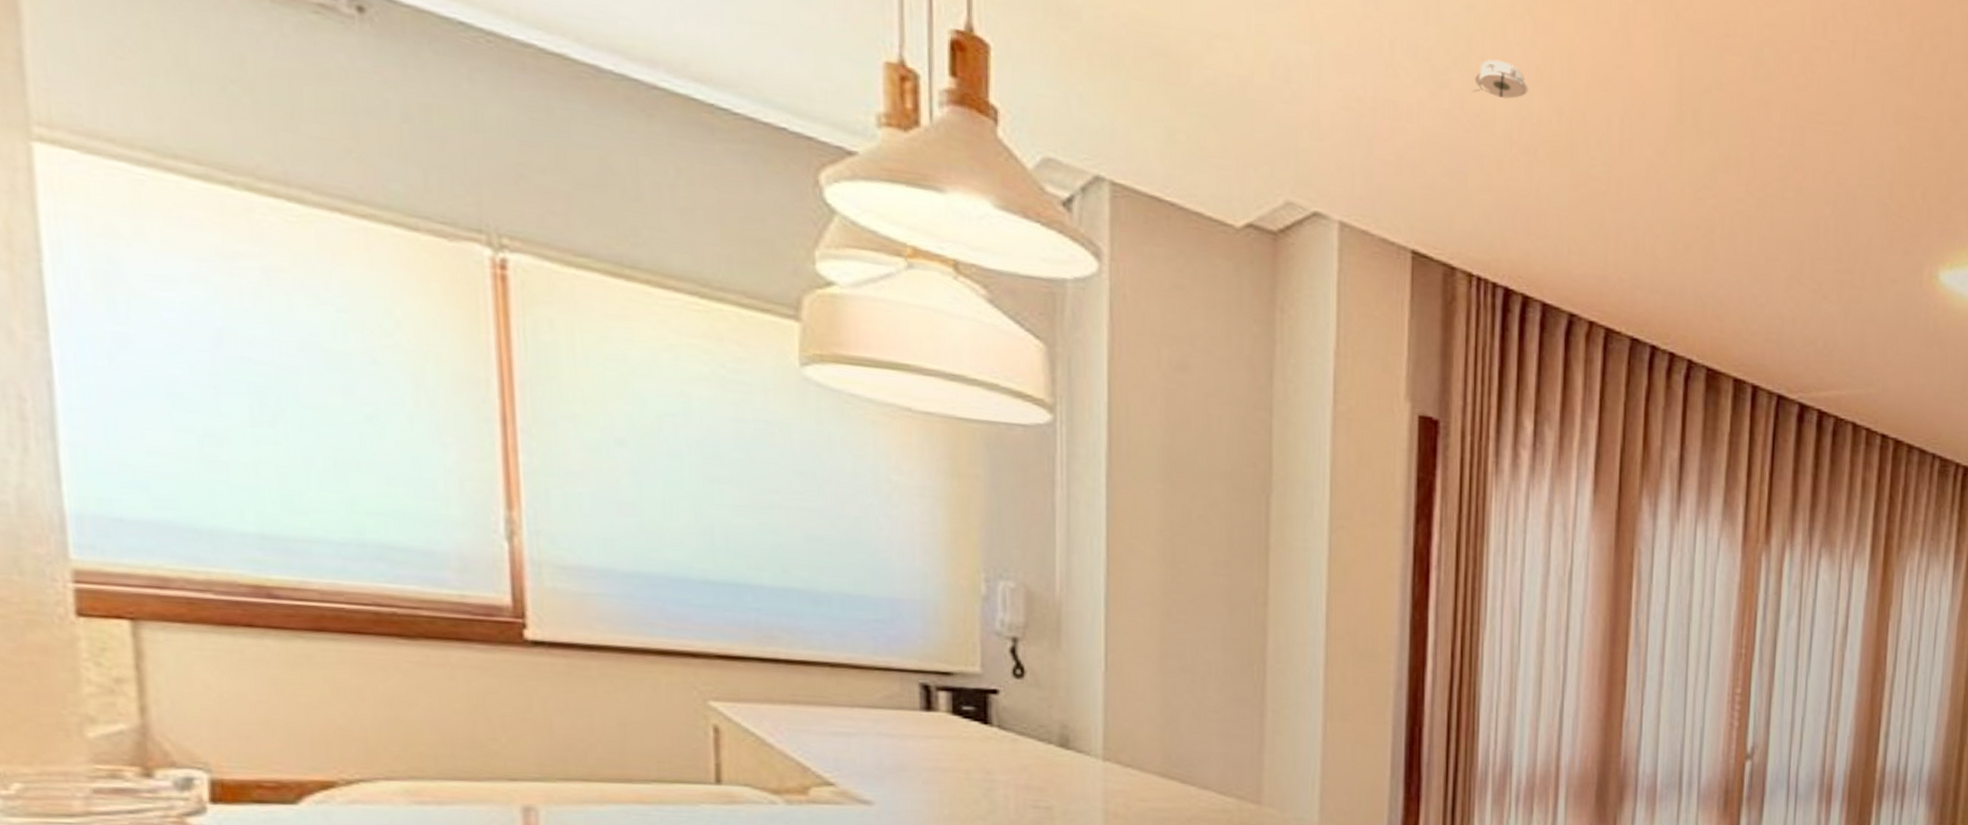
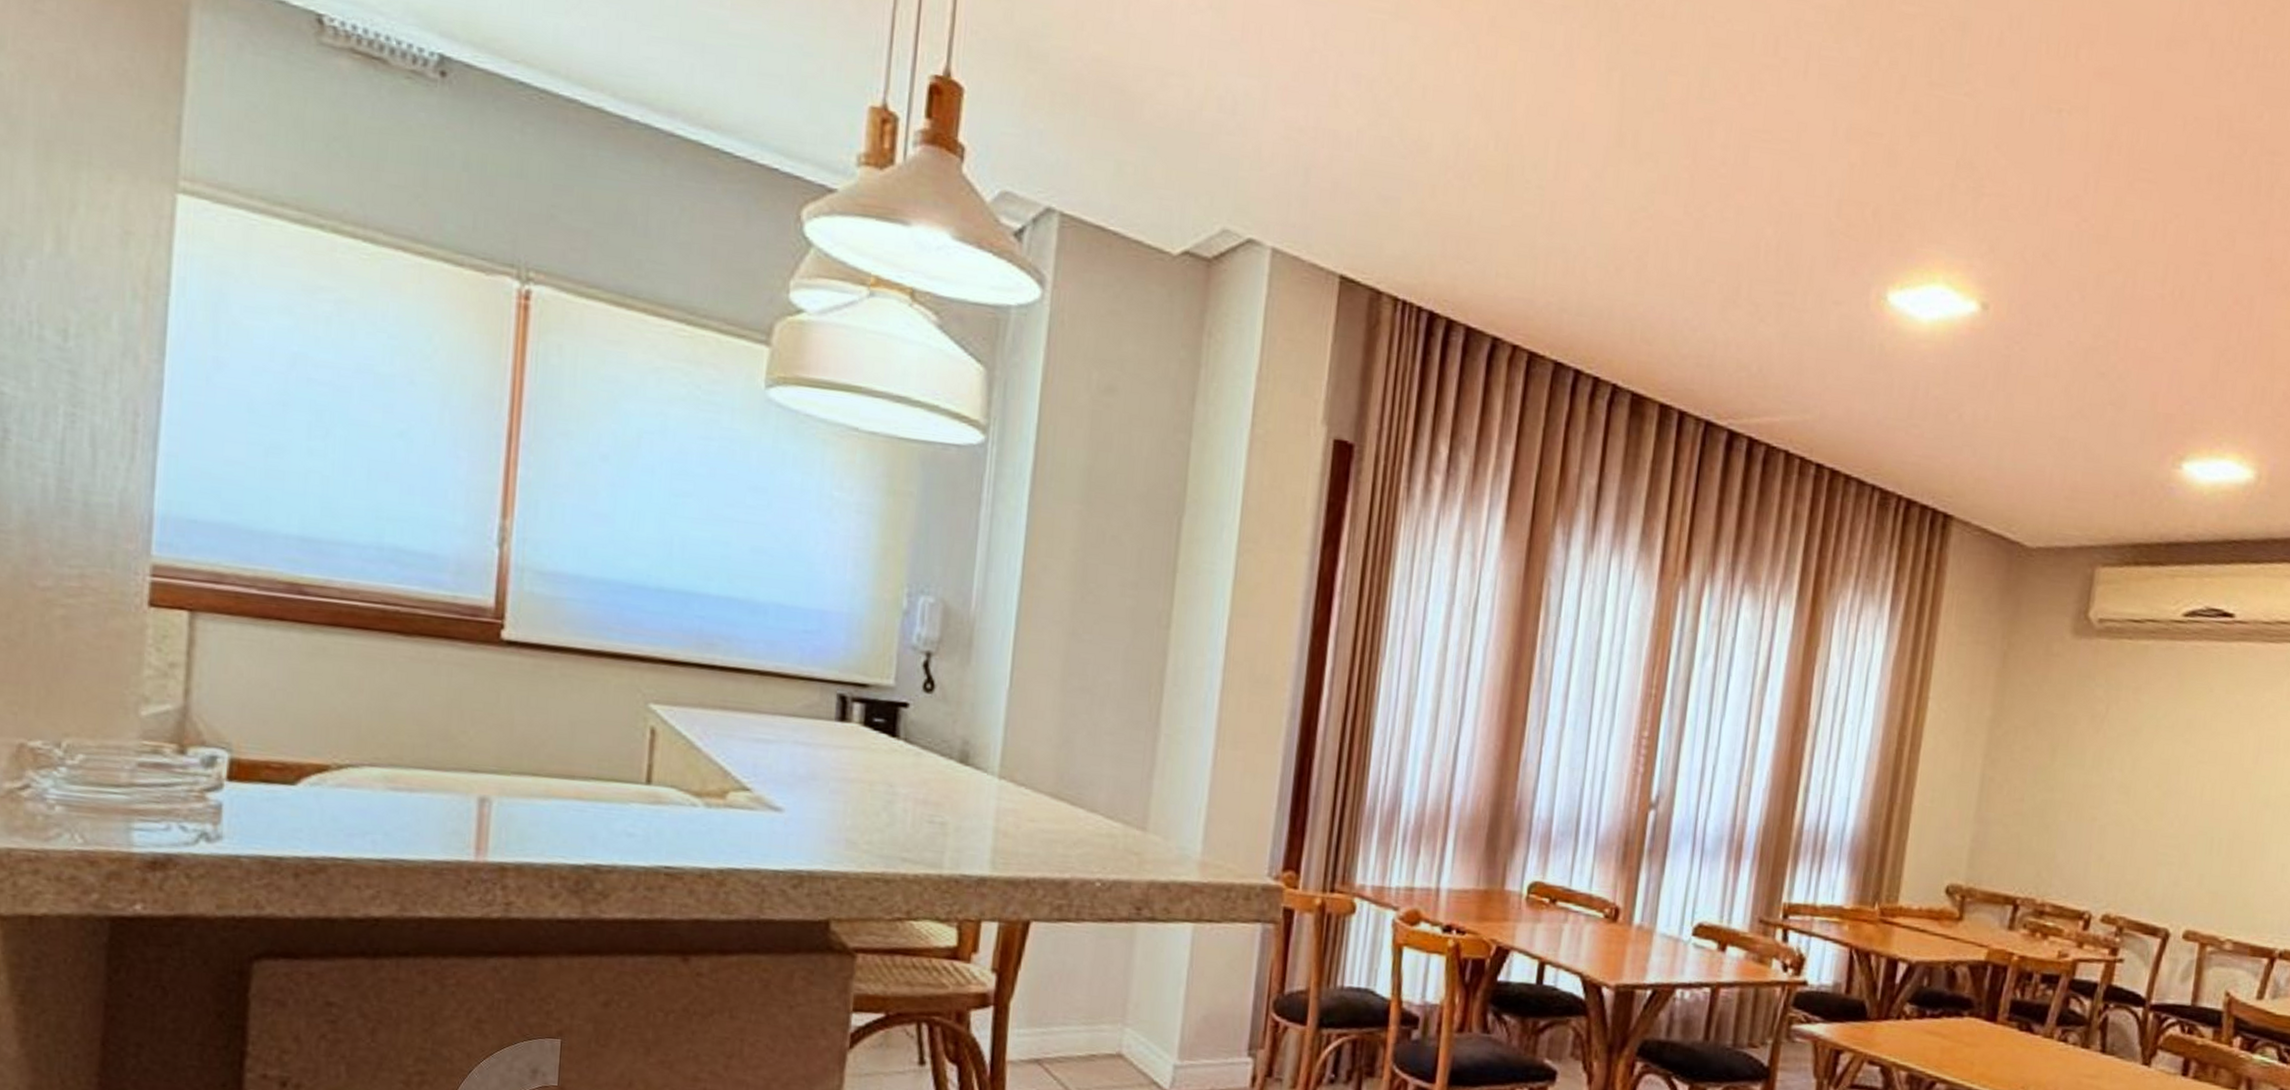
smoke detector: present [1473,59,1528,99] -> none [1412,87,1468,126]

